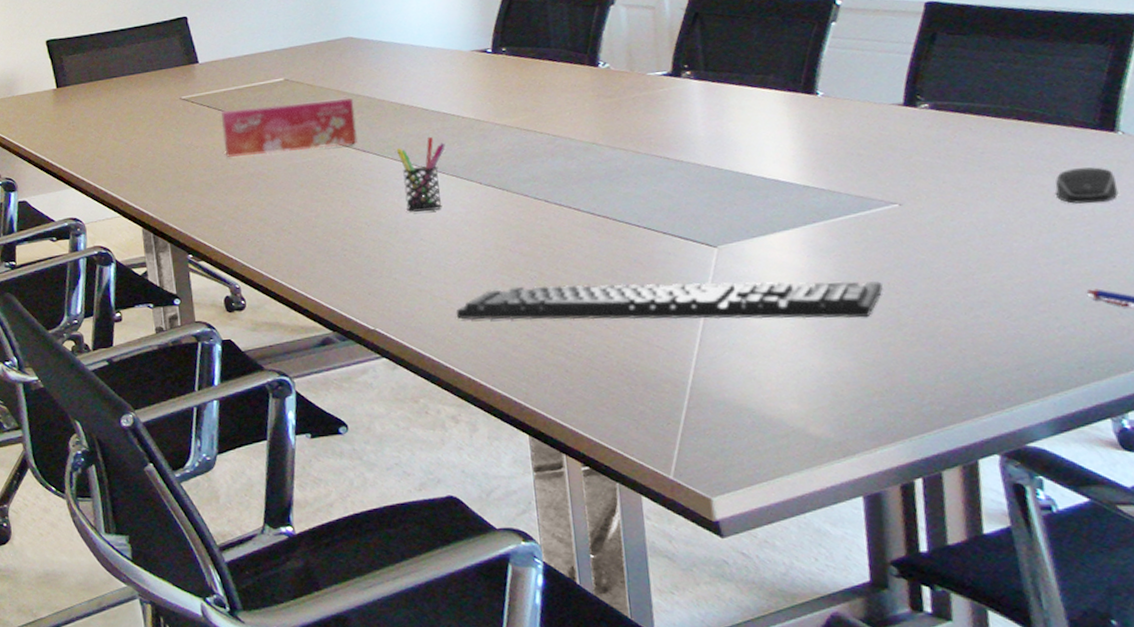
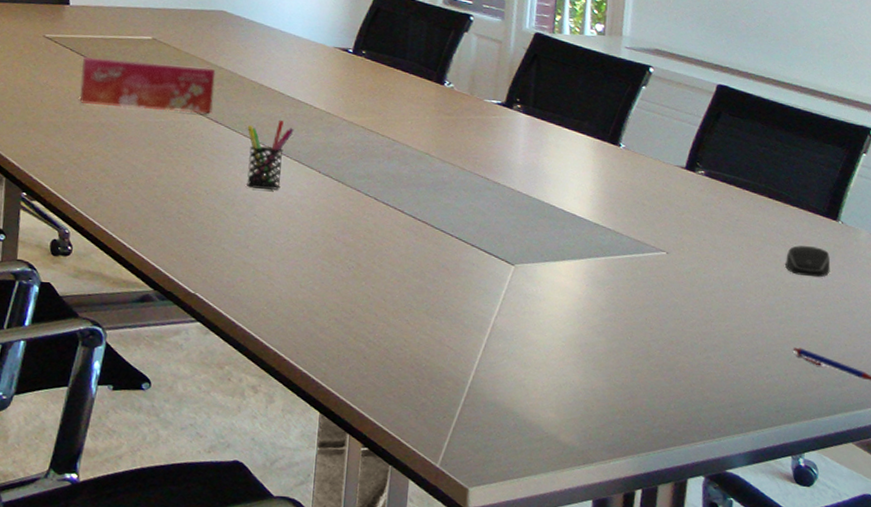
keyboard: present [455,280,884,320] -> none [274,272,642,346]

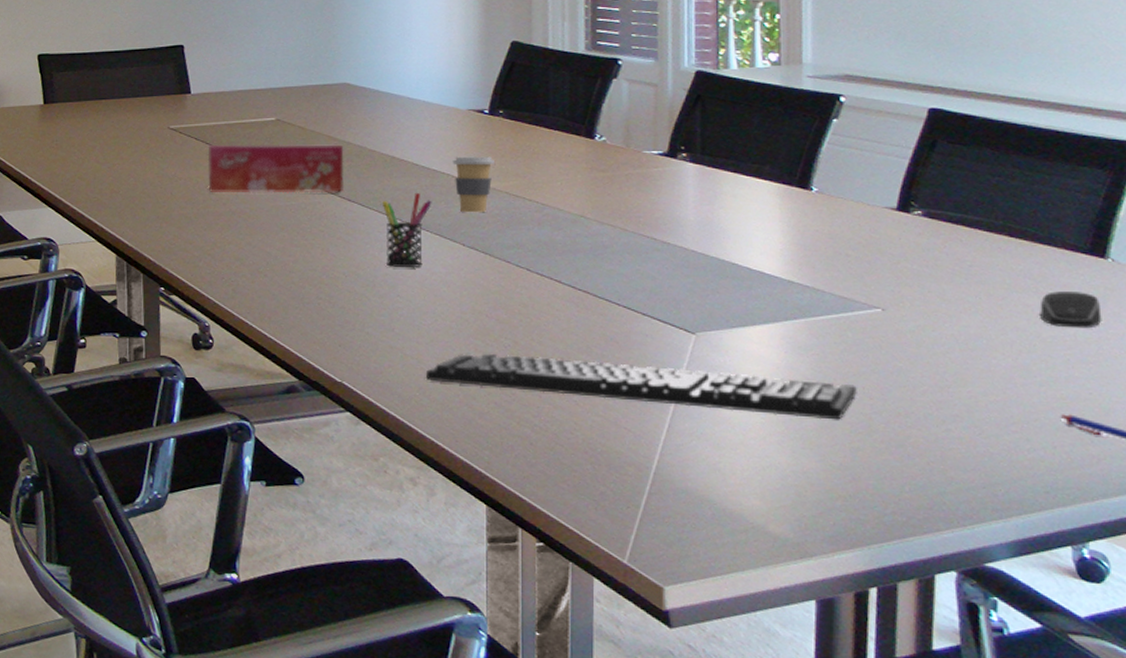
keyboard: none [274,272,642,346] -> present [425,353,858,420]
coffee cup: none [316,90,354,144] -> present [452,156,494,213]

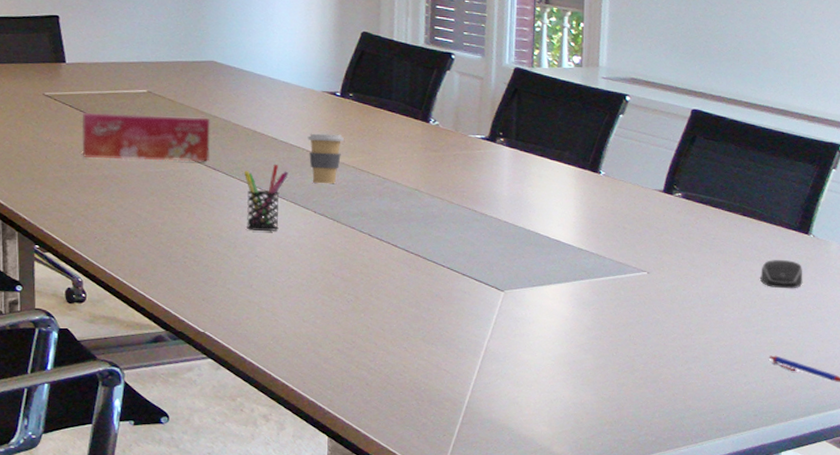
keyboard: present [425,353,858,420] -> none [278,307,626,362]

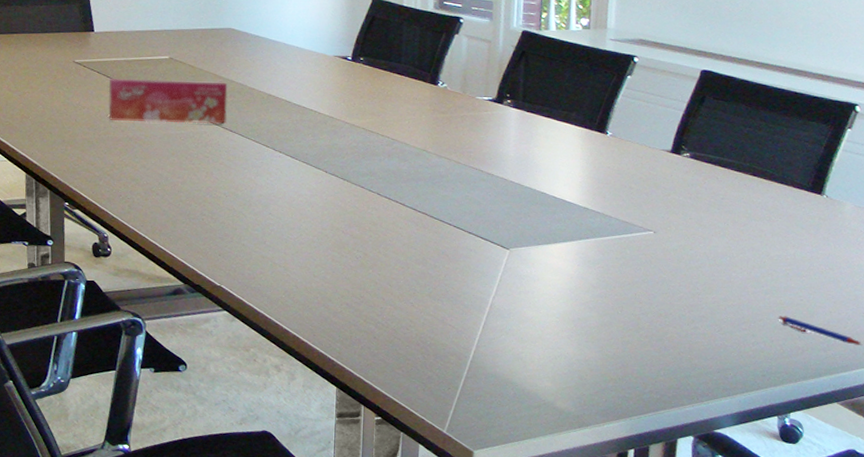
pen holder: present [243,164,289,231] -> none [258,126,301,190]
coffee cup: present [307,133,344,184] -> none [319,96,354,145]
computer mouse: present [759,260,803,289] -> none [769,220,815,250]

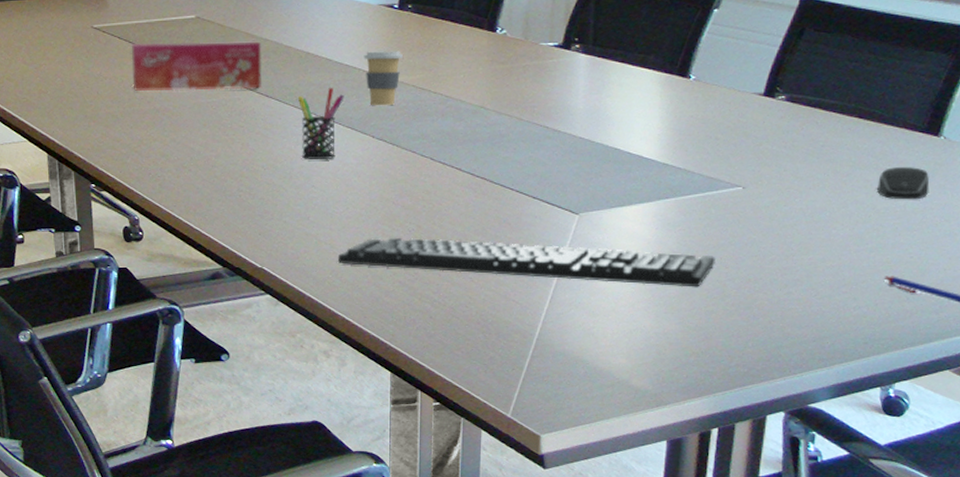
pen holder: none [258,126,301,190] -> present [297,87,344,159]
keyboard: none [290,263,632,320] -> present [337,237,717,287]
coffee cup: none [319,96,354,145] -> present [363,51,403,106]
computer mouse: none [769,220,815,250] -> present [876,167,930,200]

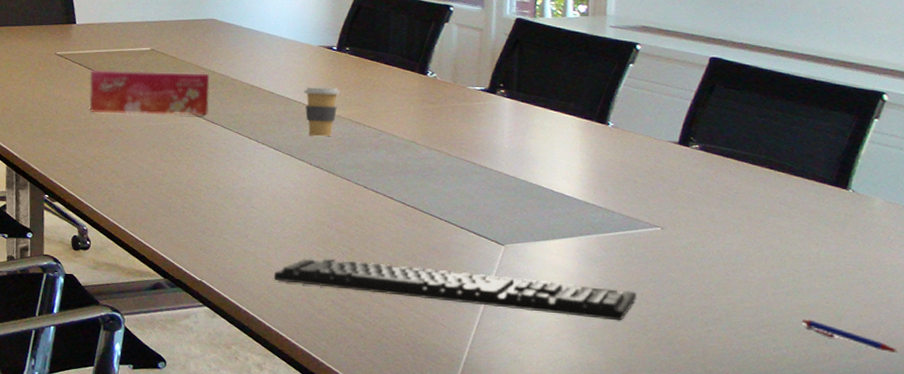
pen holder: present [297,87,344,159] -> none [241,117,285,183]
computer mouse: present [876,167,930,200] -> none [789,216,841,248]

